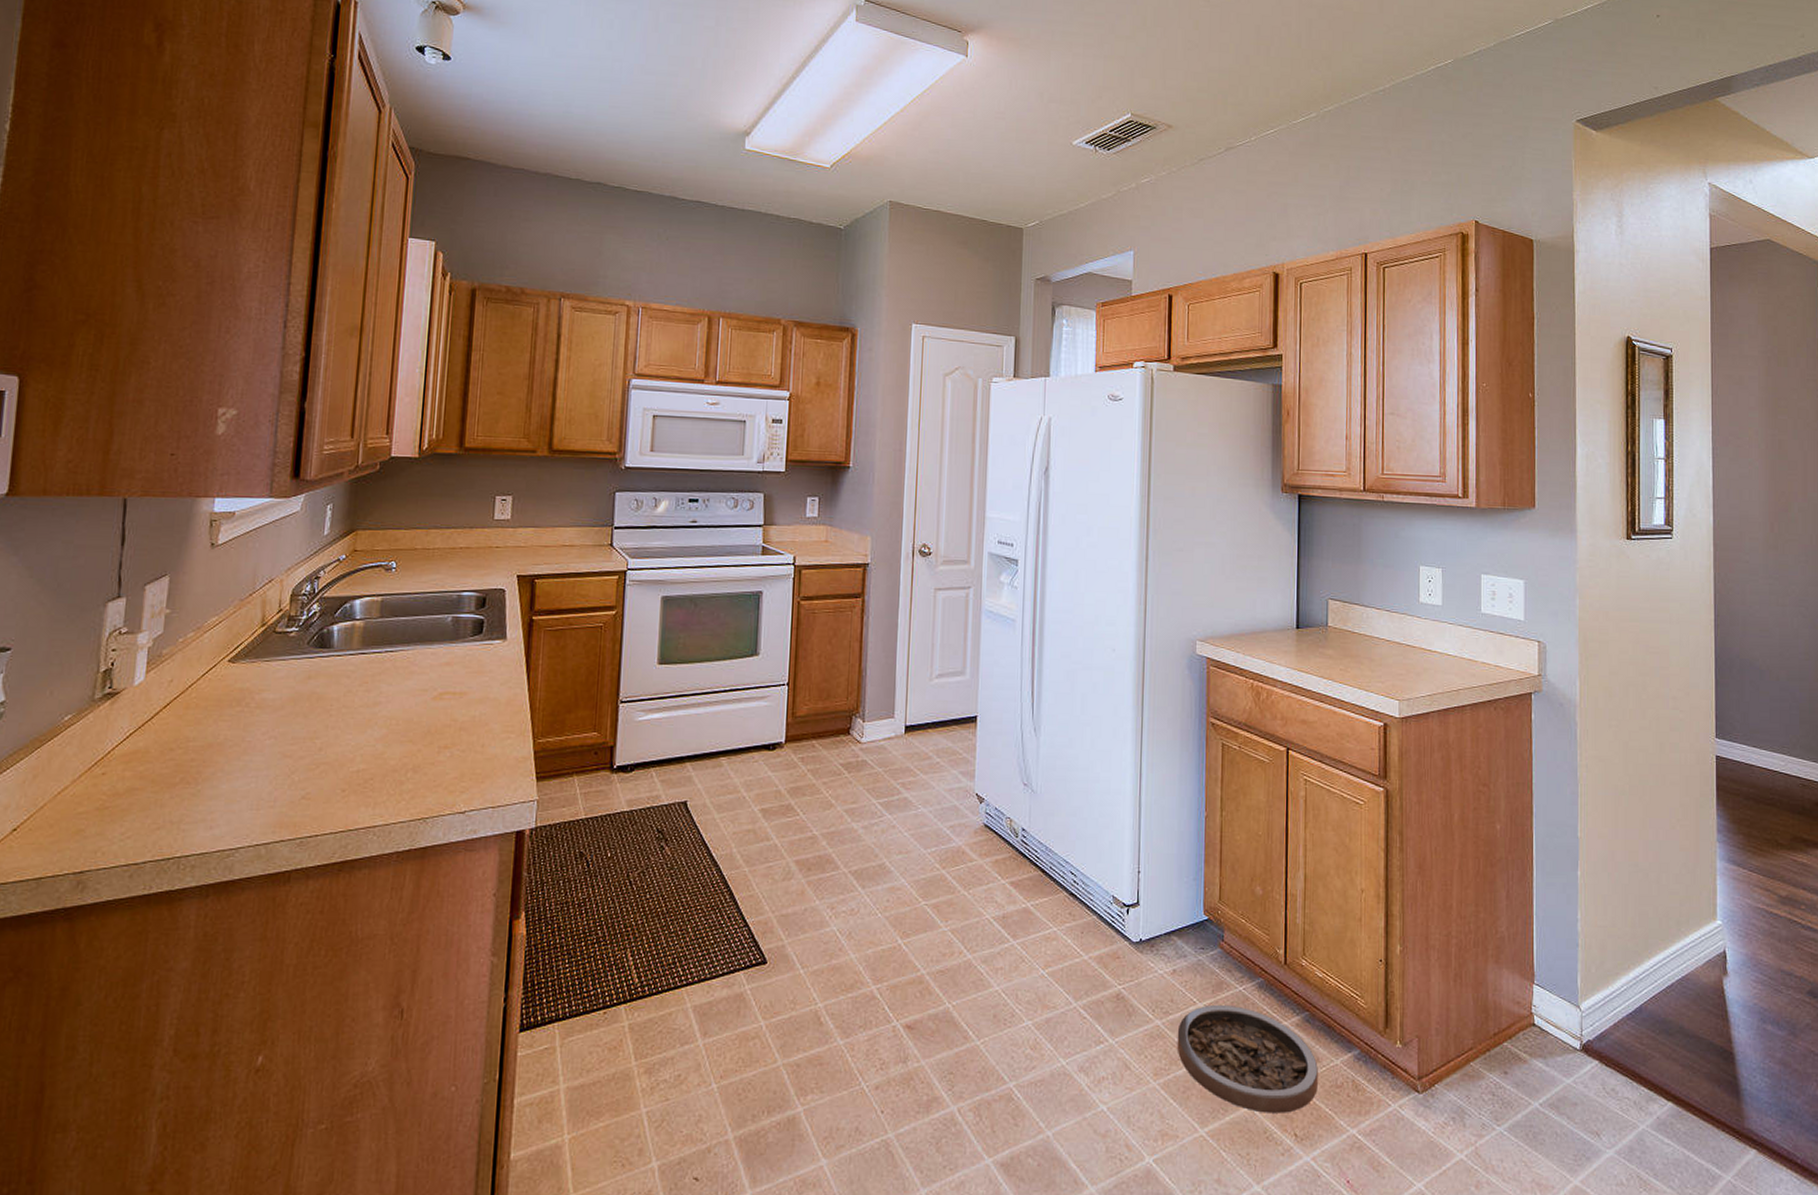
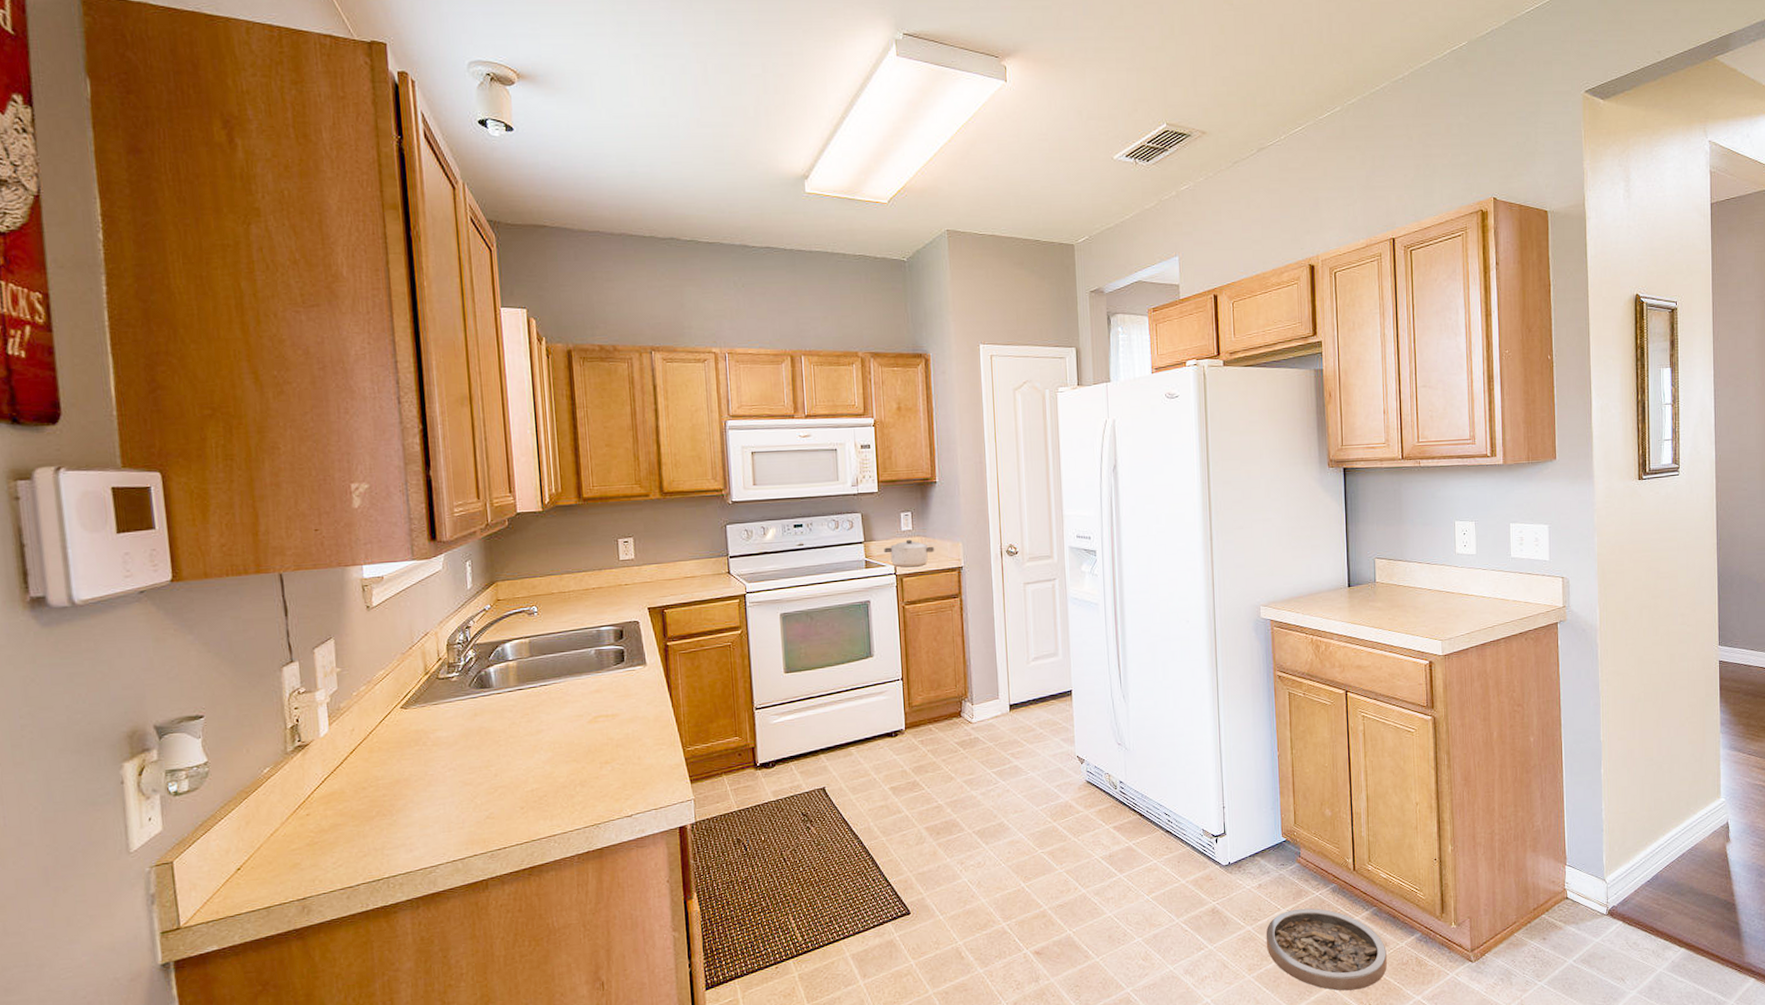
cooking pot: none [784,527,841,559] -> present [884,539,935,568]

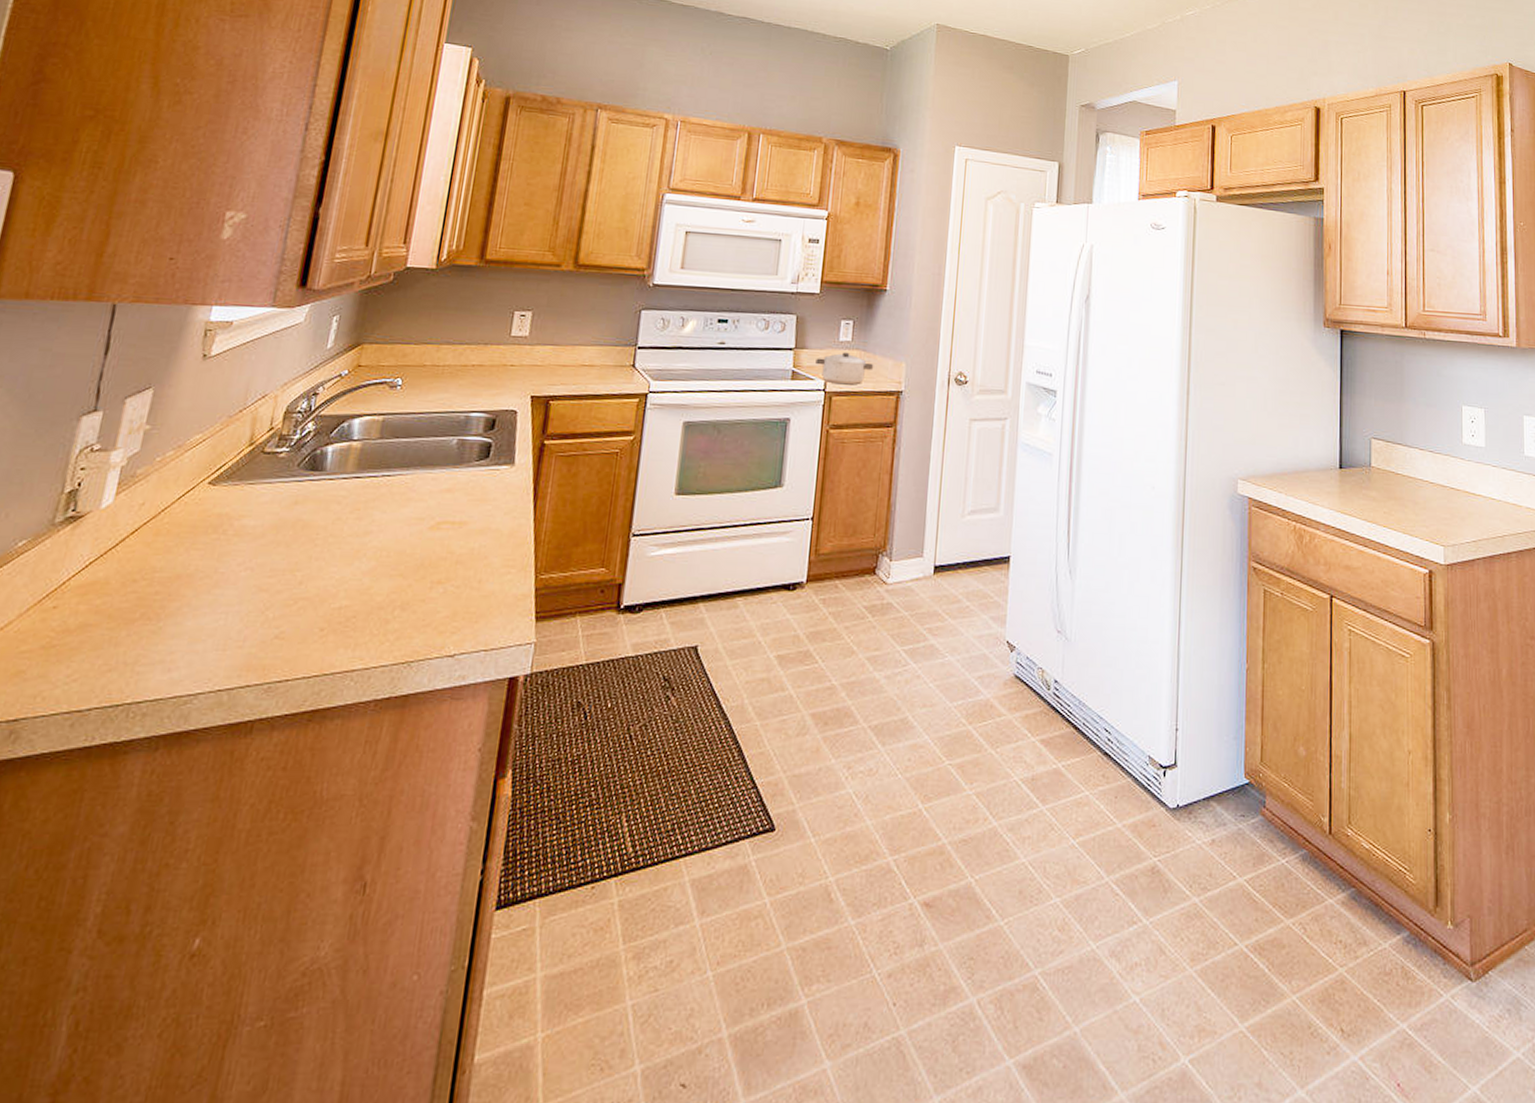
pet bowl: present [1266,908,1387,991] -> none [1215,879,1365,1005]

